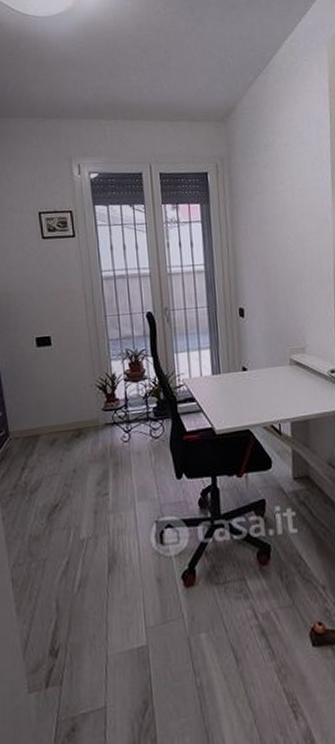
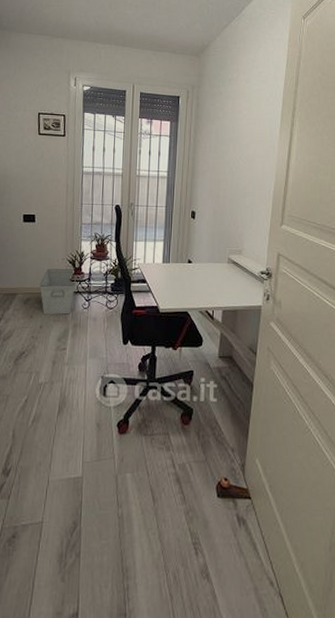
storage bin: none [66,395,111,456] -> present [39,268,77,315]

